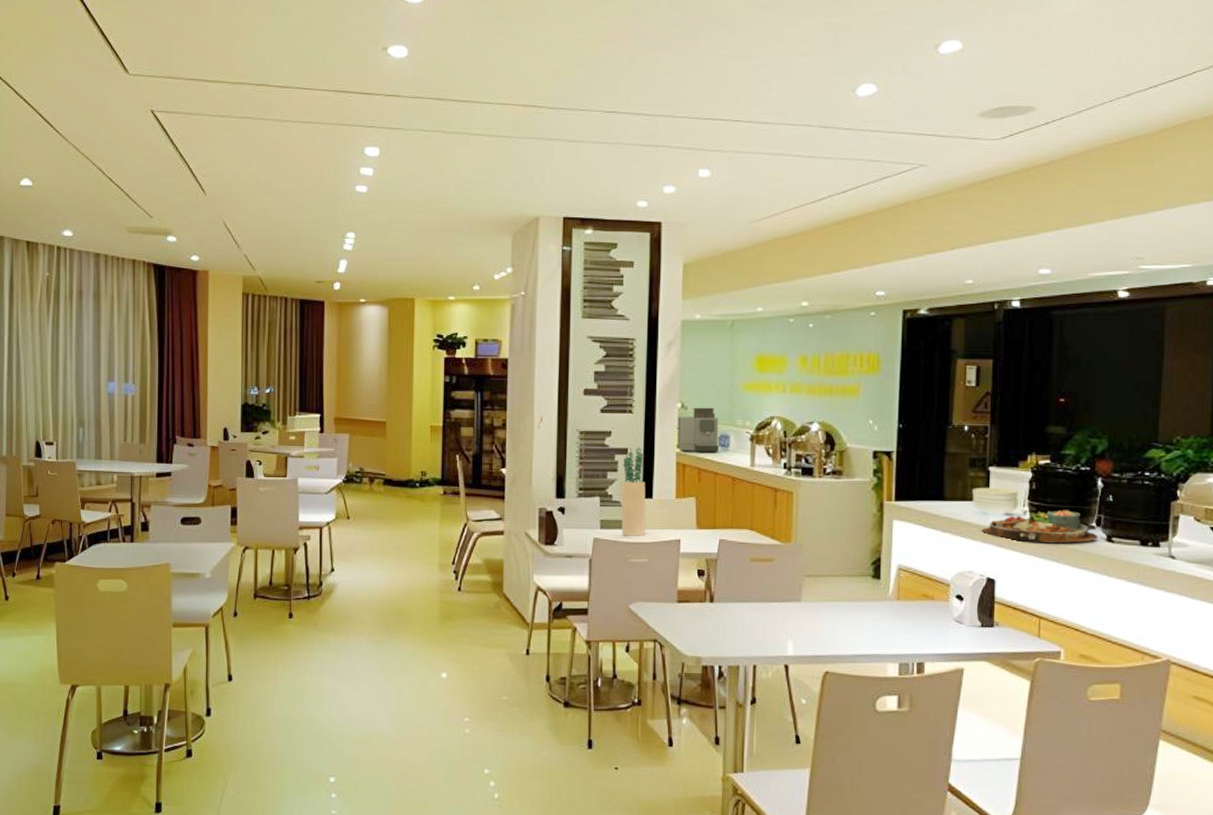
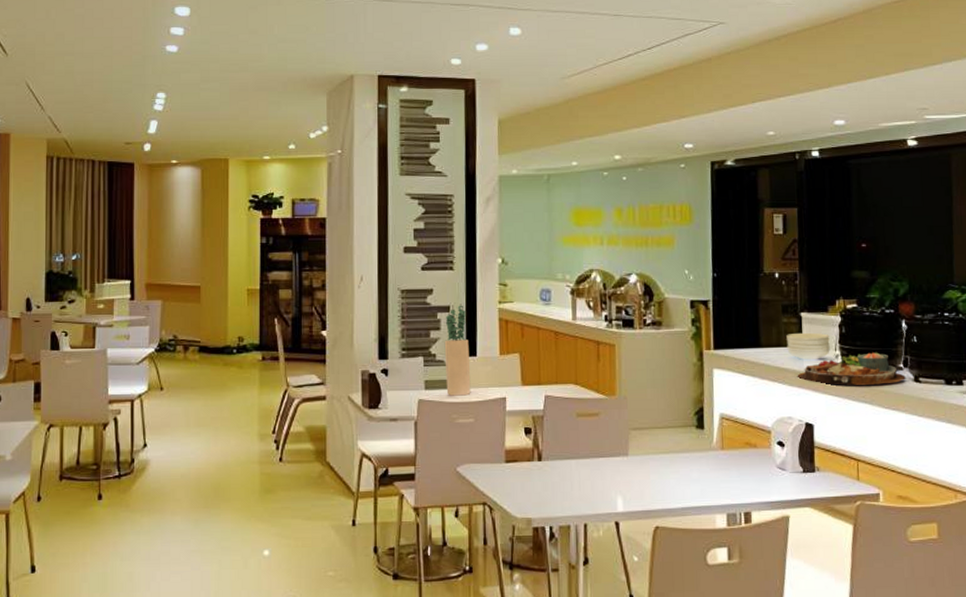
coffee machine: present [678,407,719,454] -> none [499,262,541,309]

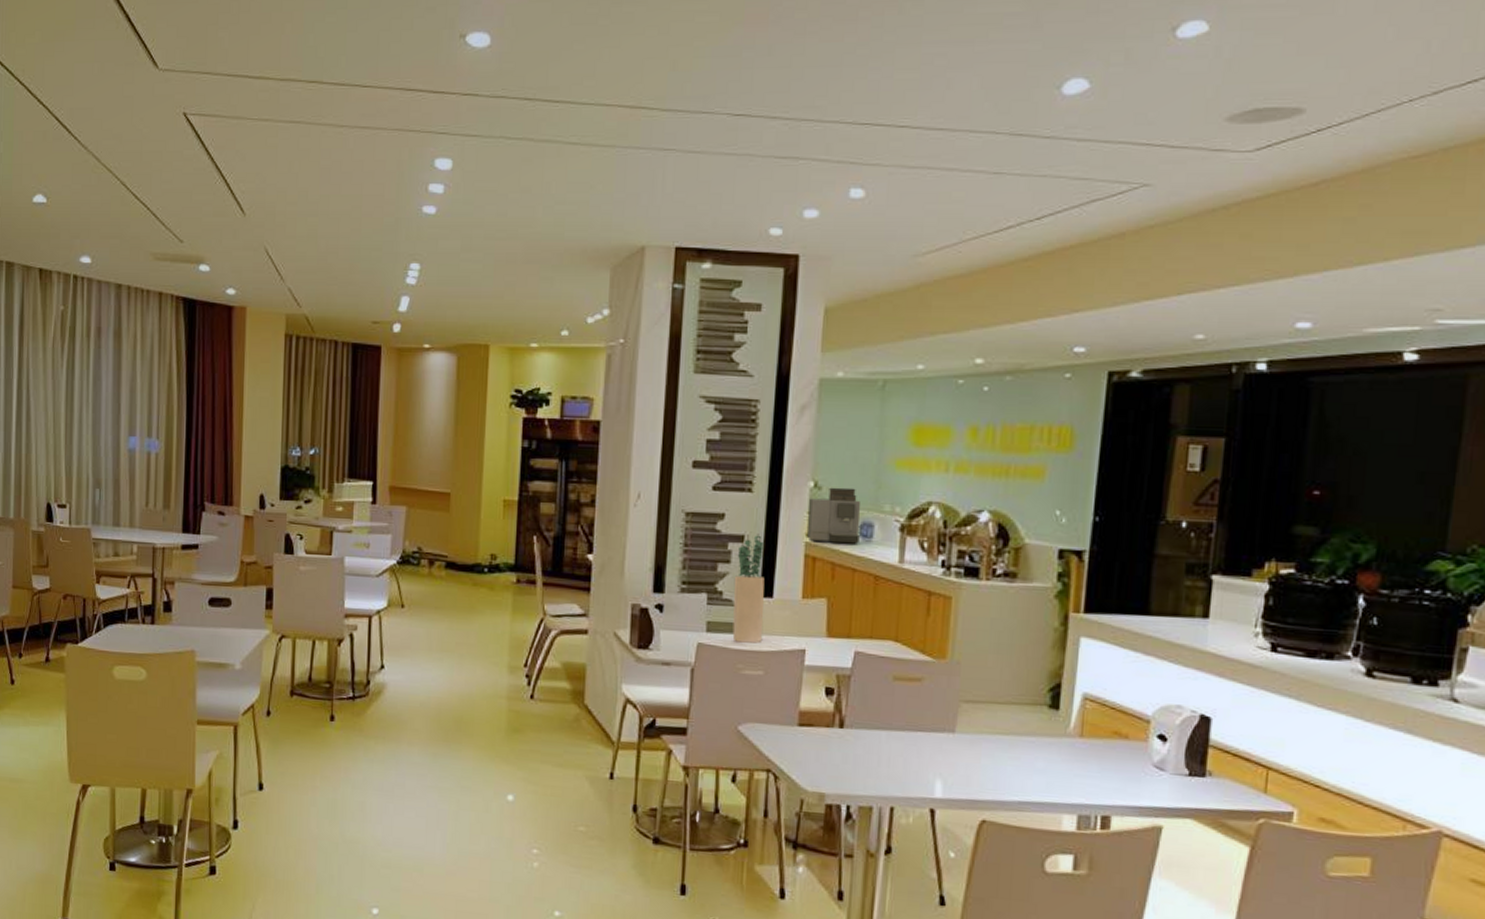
coffee machine: none [499,262,541,309] -> present [807,487,860,545]
bowl: present [786,332,830,360] -> none [1186,600,1249,637]
food platter: present [797,352,906,385] -> none [1196,633,1353,676]

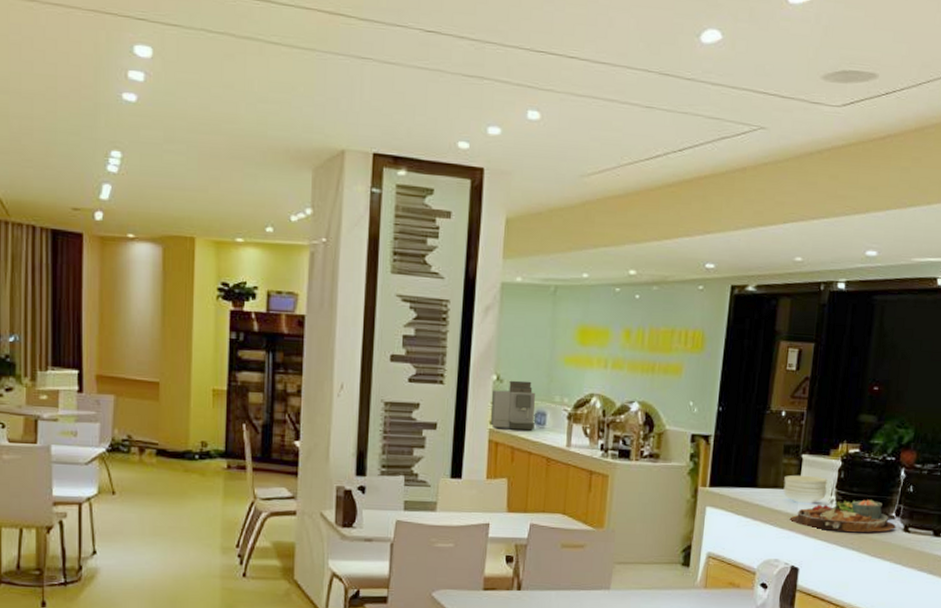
vase: present [732,533,765,644] -> none [427,421,455,520]
bowl: none [1186,600,1249,637] -> present [783,475,827,503]
food platter: none [1196,633,1353,676] -> present [789,499,896,532]

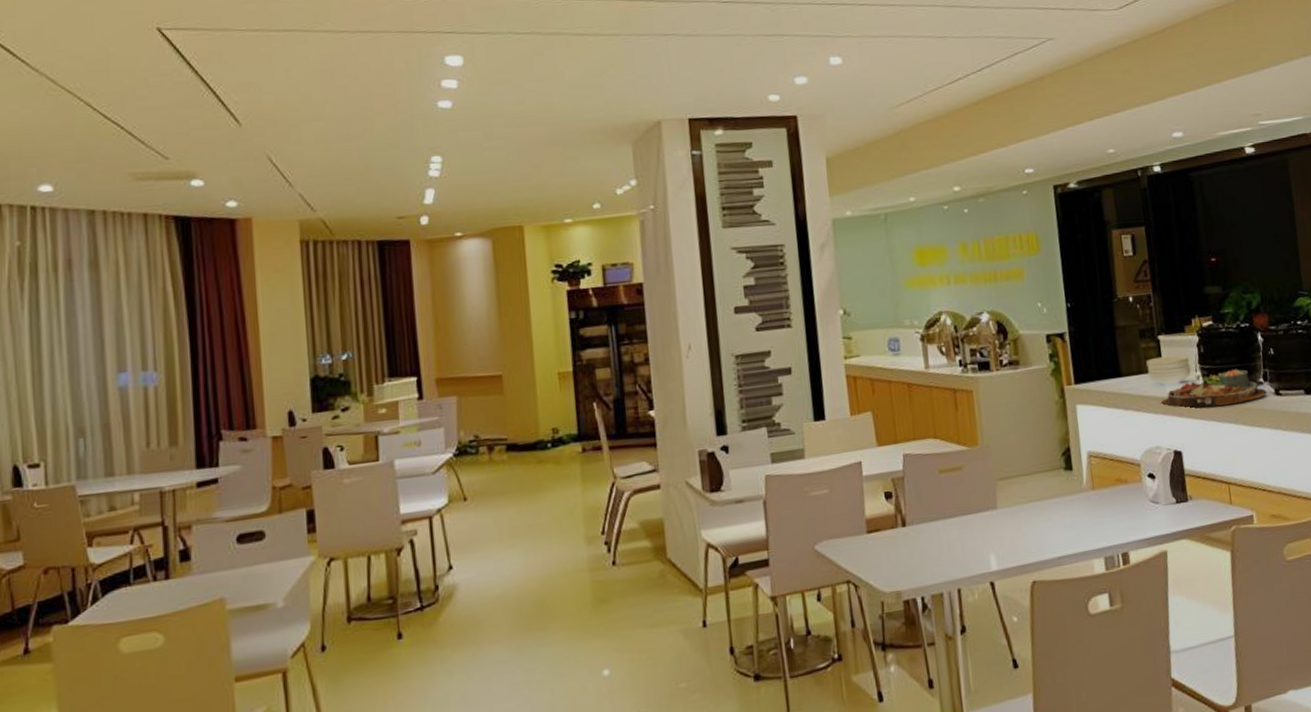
coffee machine: present [491,380,535,431] -> none [842,310,890,363]

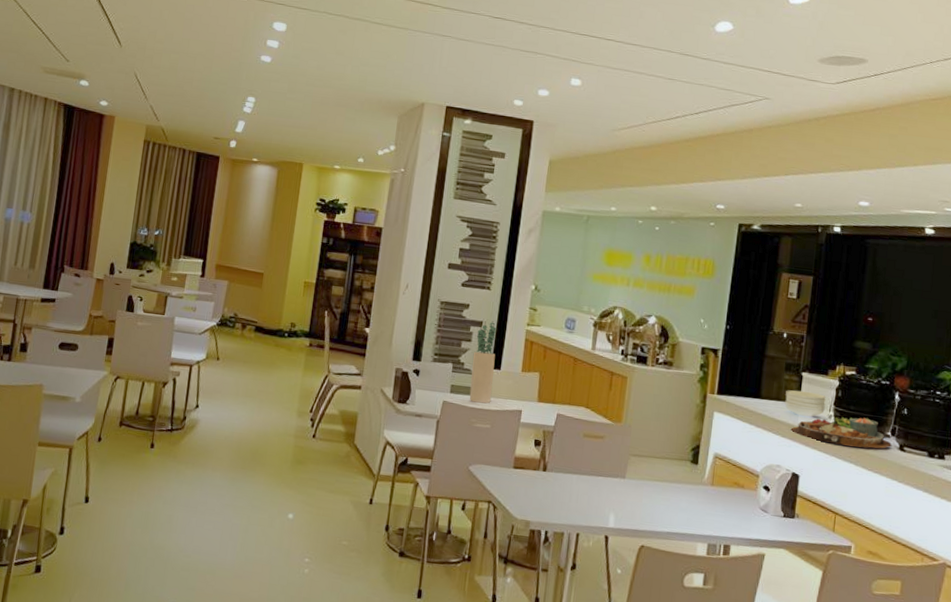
vase: none [788,363,823,468] -> present [469,321,496,404]

